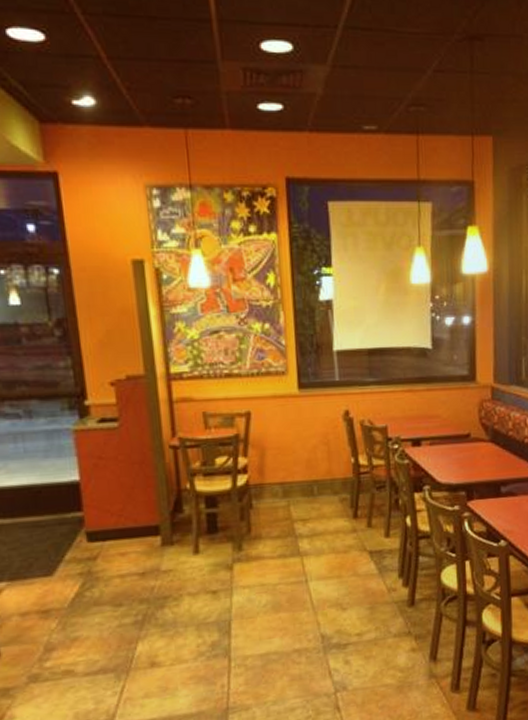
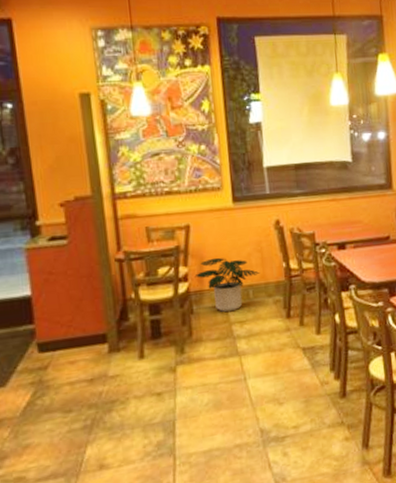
potted plant: none [255,449,326,509] -> present [194,257,260,312]

